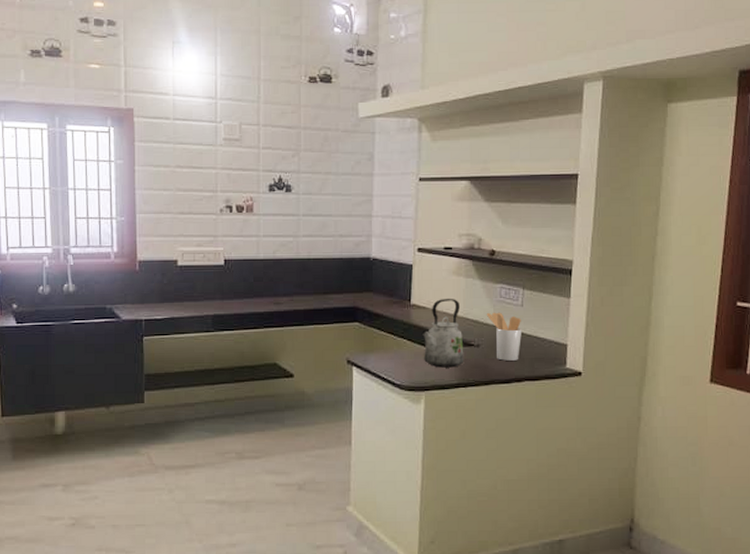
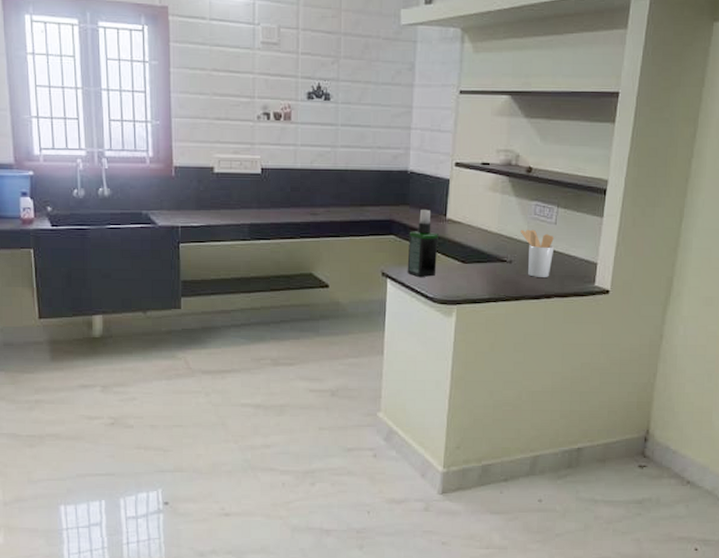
spray bottle: none [373,295,404,365] -> present [407,209,439,278]
kettle: present [421,298,464,368] -> none [455,213,497,283]

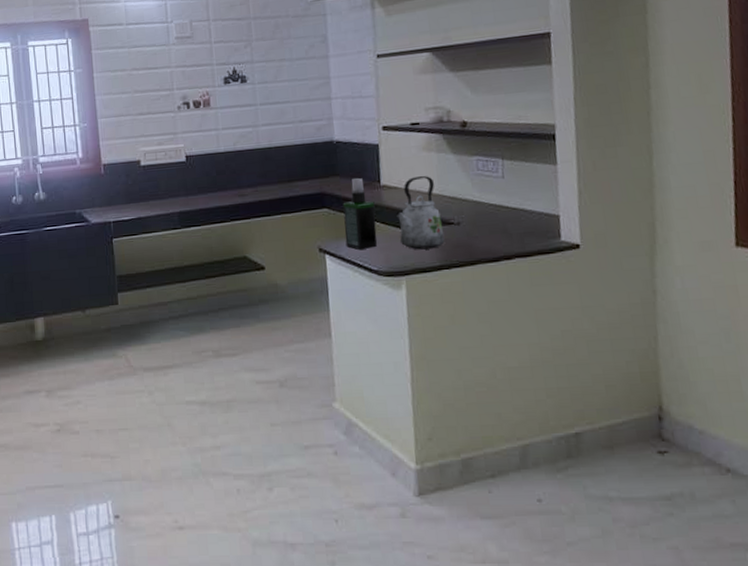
kettle: none [455,213,497,283] -> present [395,175,445,250]
utensil holder: present [520,229,555,277] -> none [464,186,507,238]

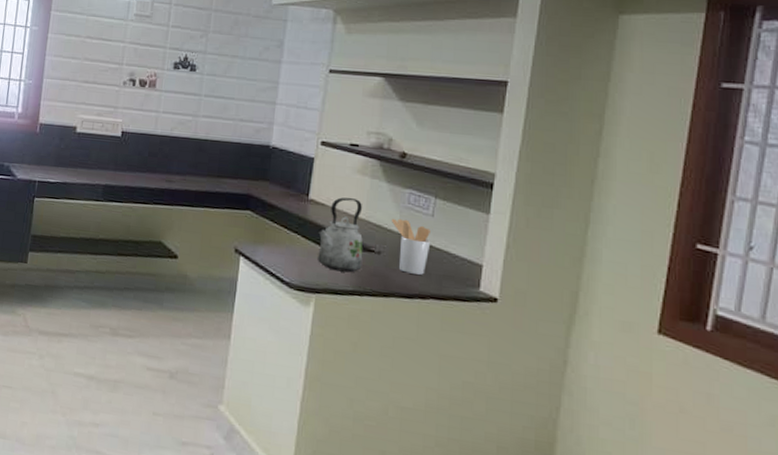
spray bottle: present [343,177,377,251] -> none [262,186,299,260]
utensil holder: none [464,186,507,238] -> present [391,218,431,275]

